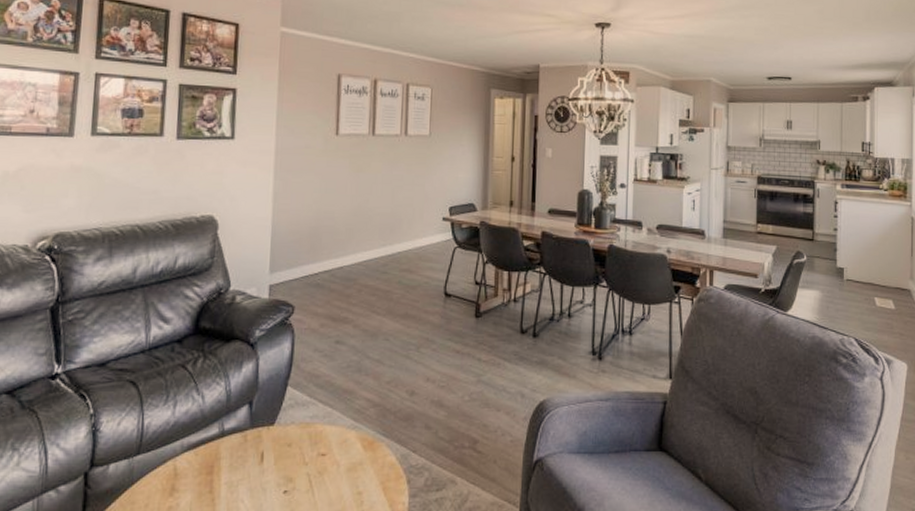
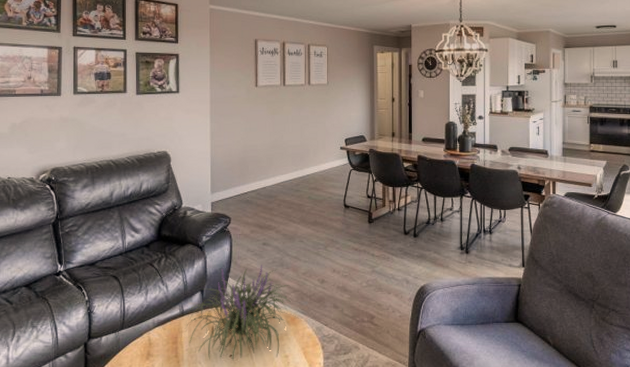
plant: none [224,370,369,499] -> present [185,265,291,361]

